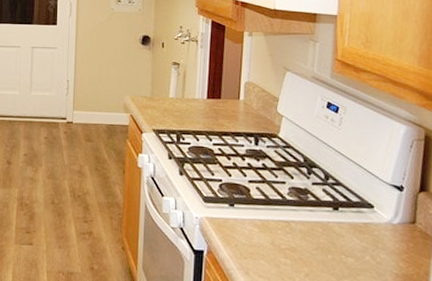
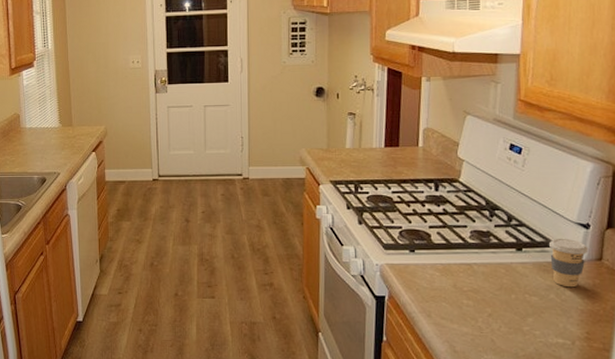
coffee cup: none [365,199,403,251] -> present [549,238,589,288]

